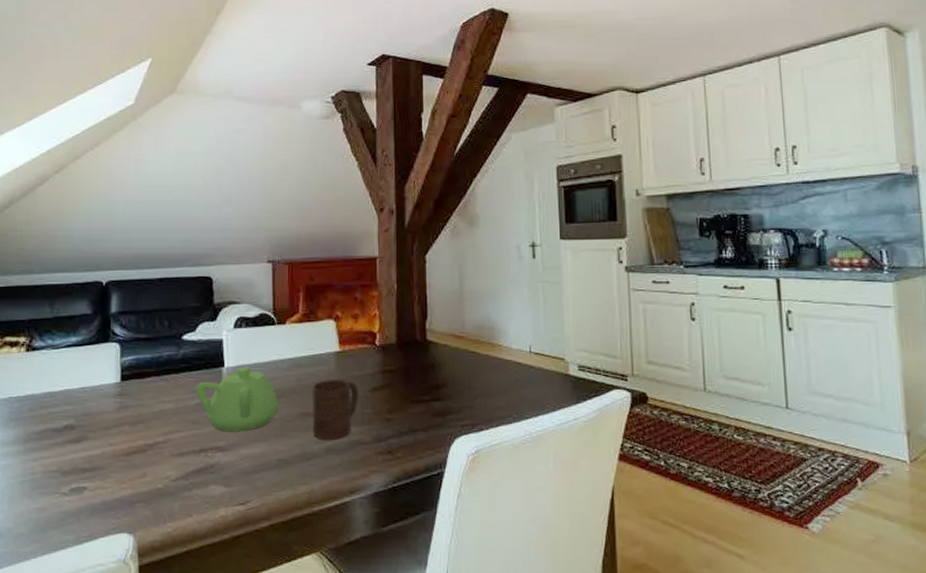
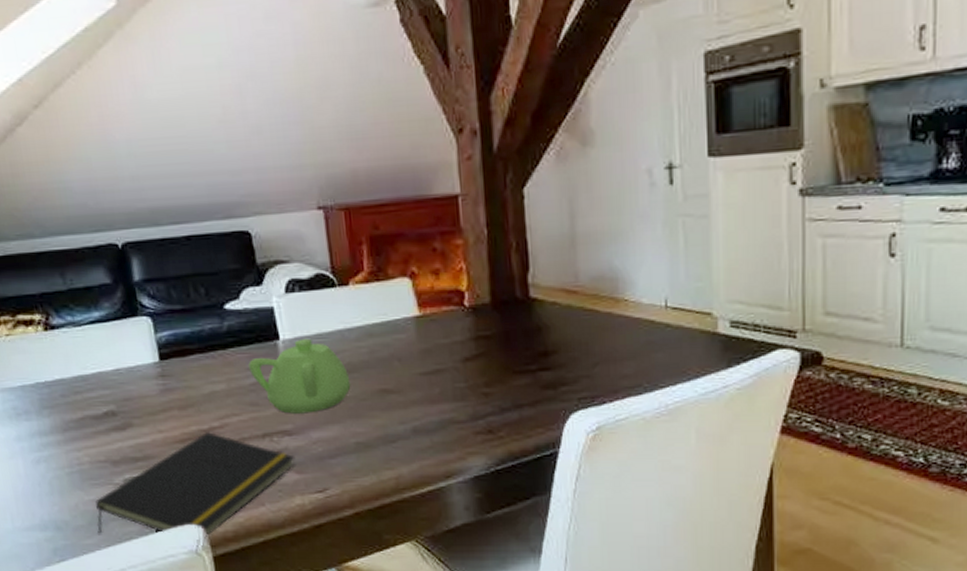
notepad: none [37,445,225,547] -> present [95,431,296,538]
cup: present [311,380,359,441] -> none [388,349,448,420]

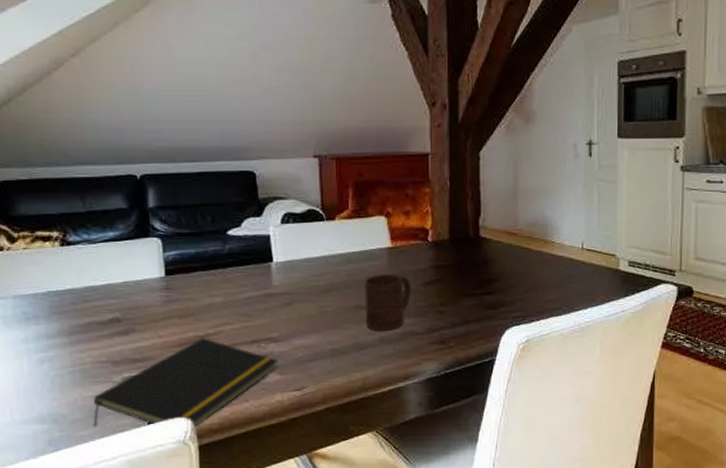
teapot: present [248,338,351,414] -> none [244,262,331,324]
cup: none [388,349,448,420] -> present [363,275,412,332]

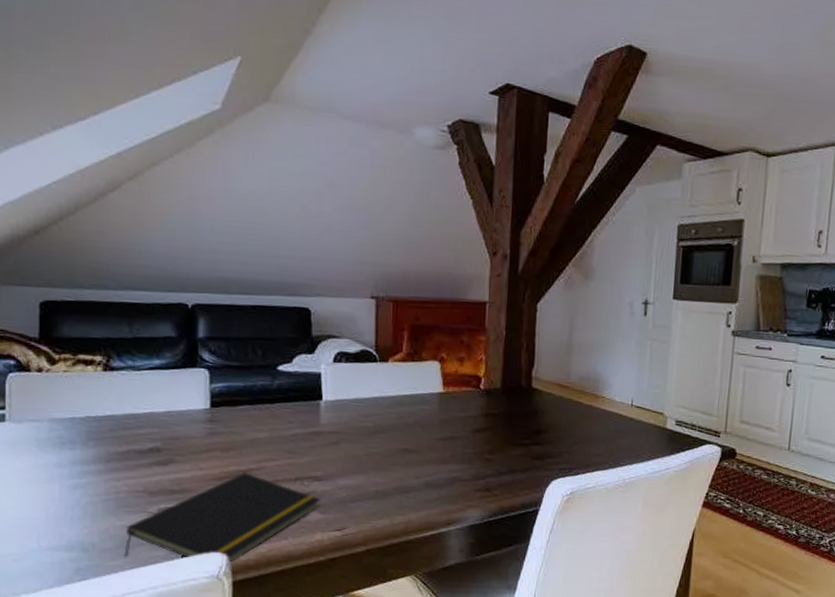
cup: present [363,275,412,332] -> none [412,419,461,476]

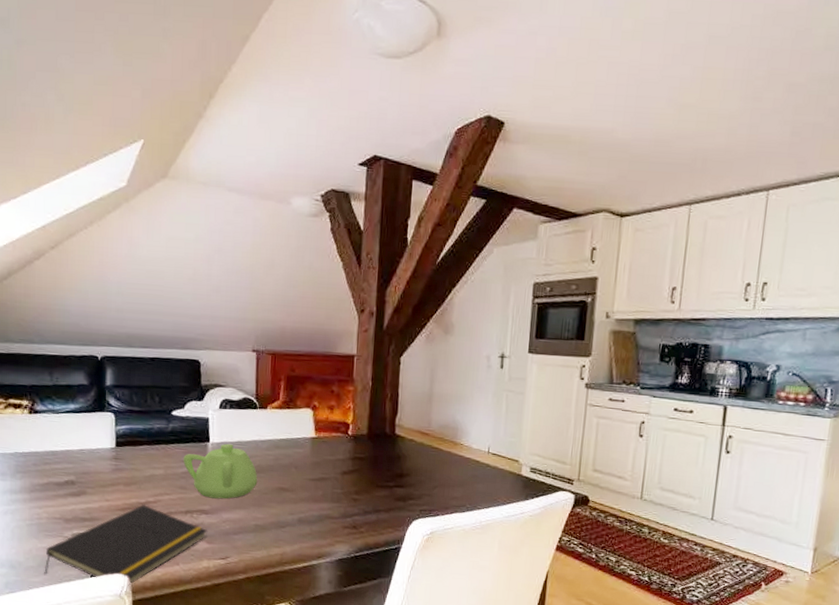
teapot: none [292,401,379,464] -> present [183,443,258,499]

